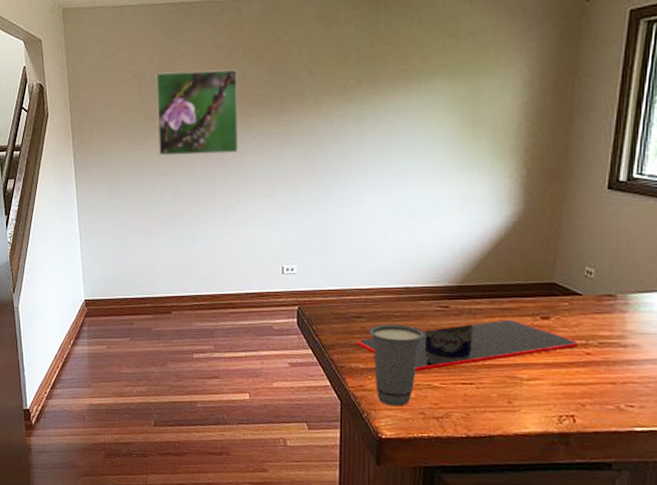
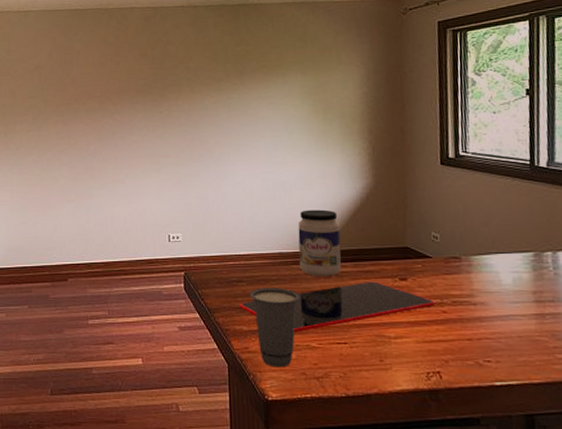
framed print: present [156,69,239,156] -> none [54,63,127,136]
jar: none [427,240,478,313] -> present [298,209,342,276]

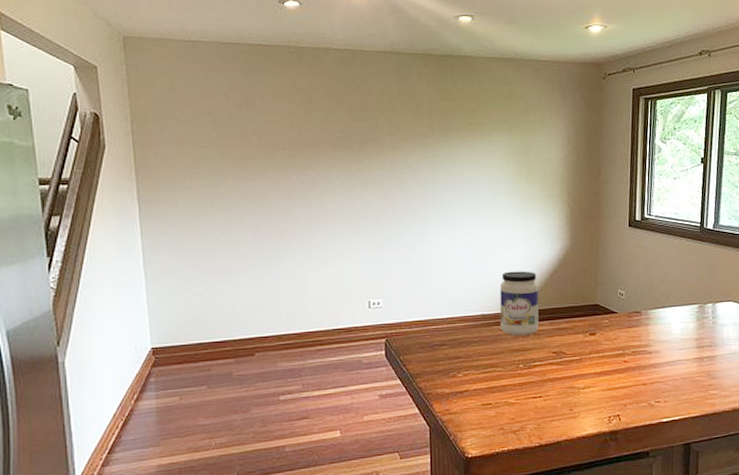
cutting board: present [240,281,435,332] -> none [442,337,618,391]
cup: present [250,287,301,368] -> none [452,348,501,426]

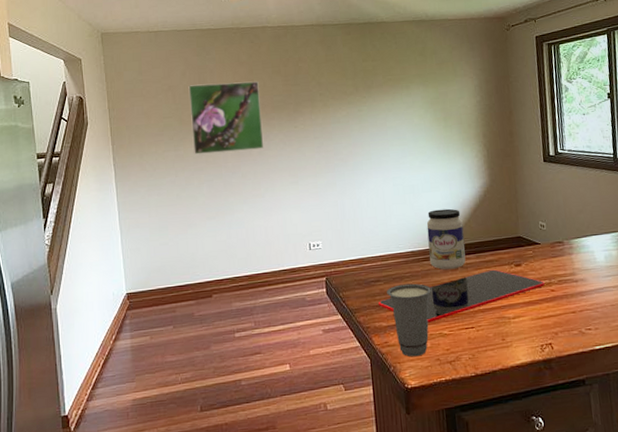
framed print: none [232,110,322,193] -> present [188,81,264,155]
cutting board: none [442,337,618,391] -> present [378,269,545,323]
cup: none [452,348,501,426] -> present [387,283,432,357]

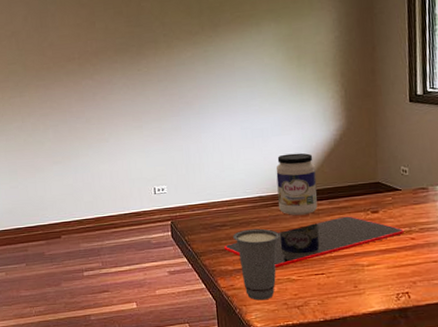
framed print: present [188,81,264,155] -> none [30,23,108,100]

